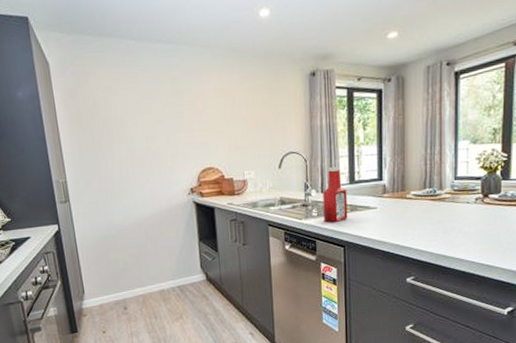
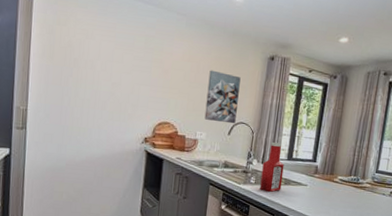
wall art: none [246,100,285,157] -> present [204,70,241,124]

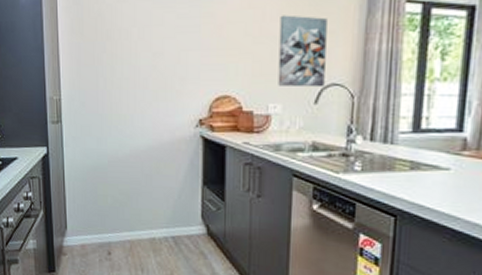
ketchup bottle: present [260,142,284,192] -> none [370,108,408,182]

